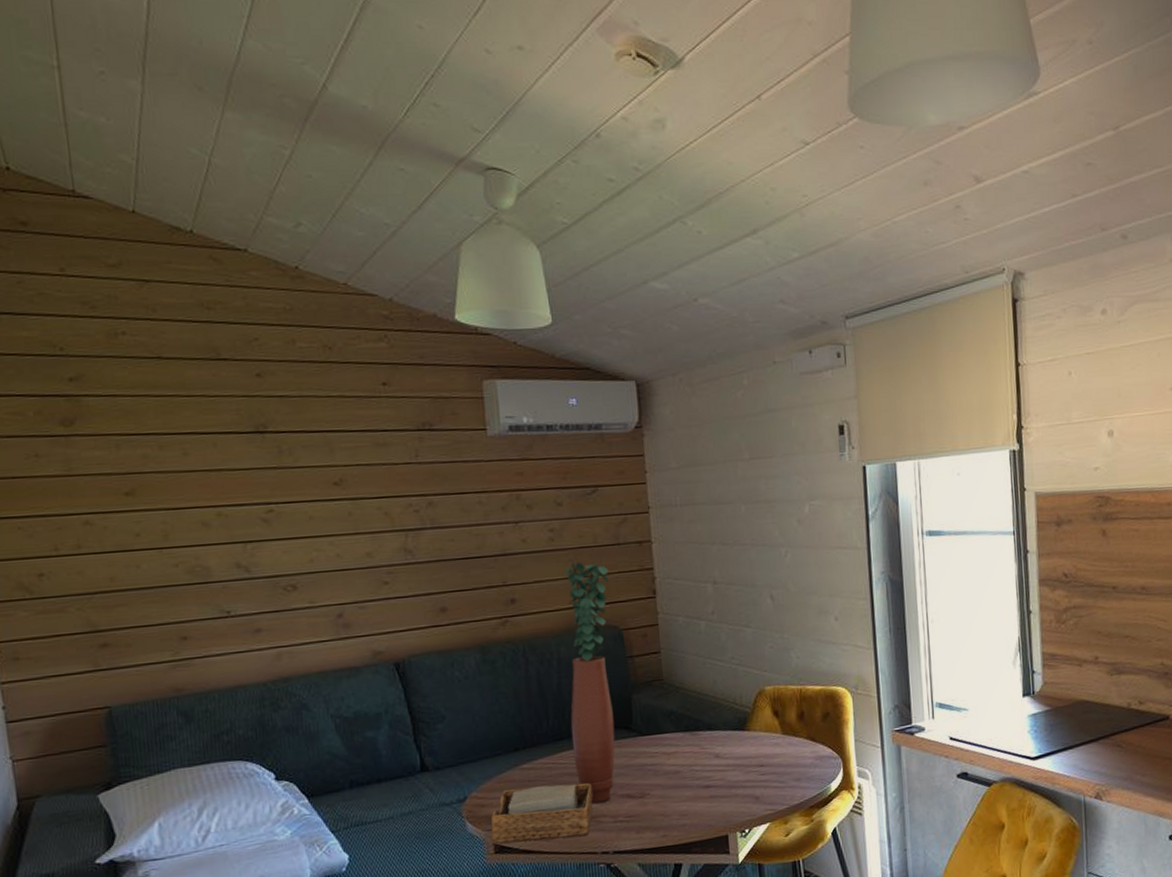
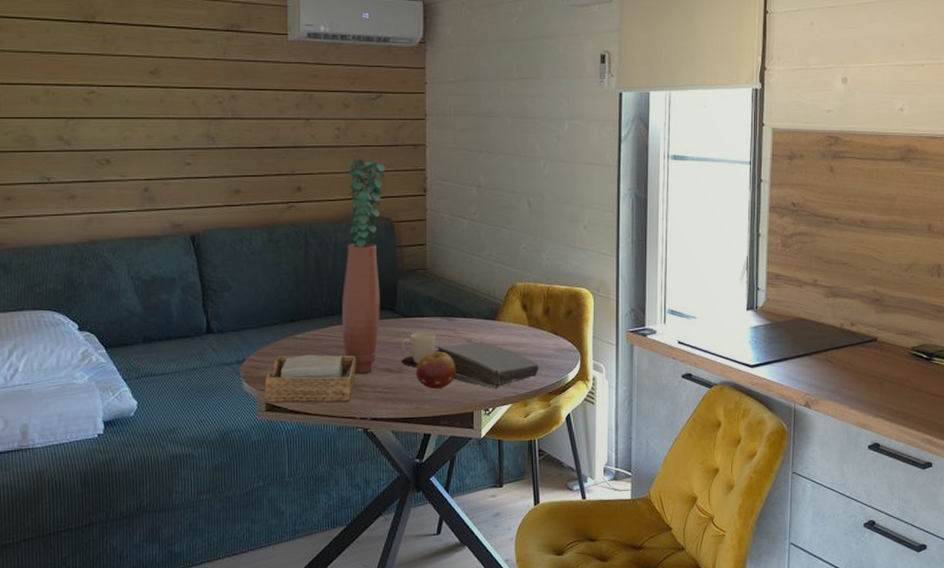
cup: none [641,749,680,790] -> present [402,331,436,367]
fruit: none [659,770,706,813] -> present [415,351,457,389]
book: none [680,755,798,807] -> present [436,341,539,388]

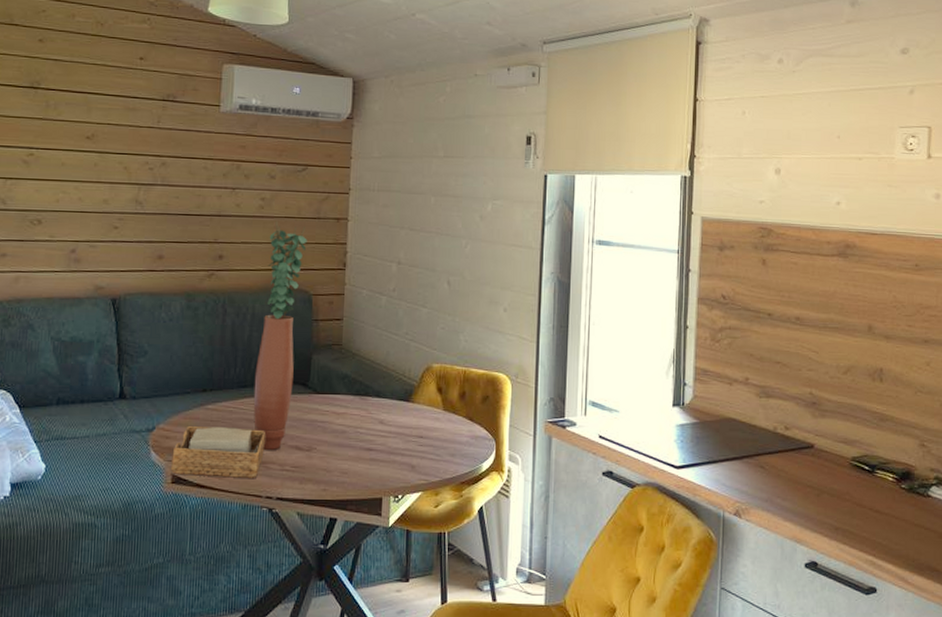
cup: present [402,331,436,367] -> none [312,409,347,446]
fruit: present [415,351,457,389] -> none [324,431,367,470]
book: present [436,341,539,388] -> none [347,423,452,474]

